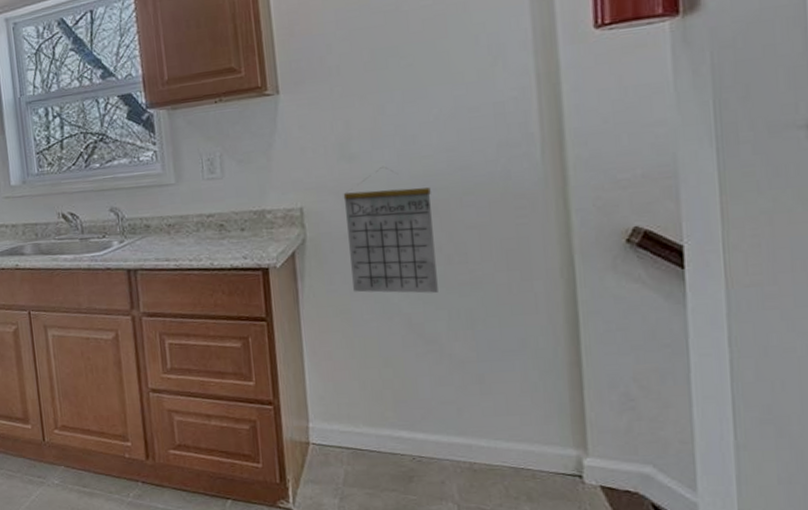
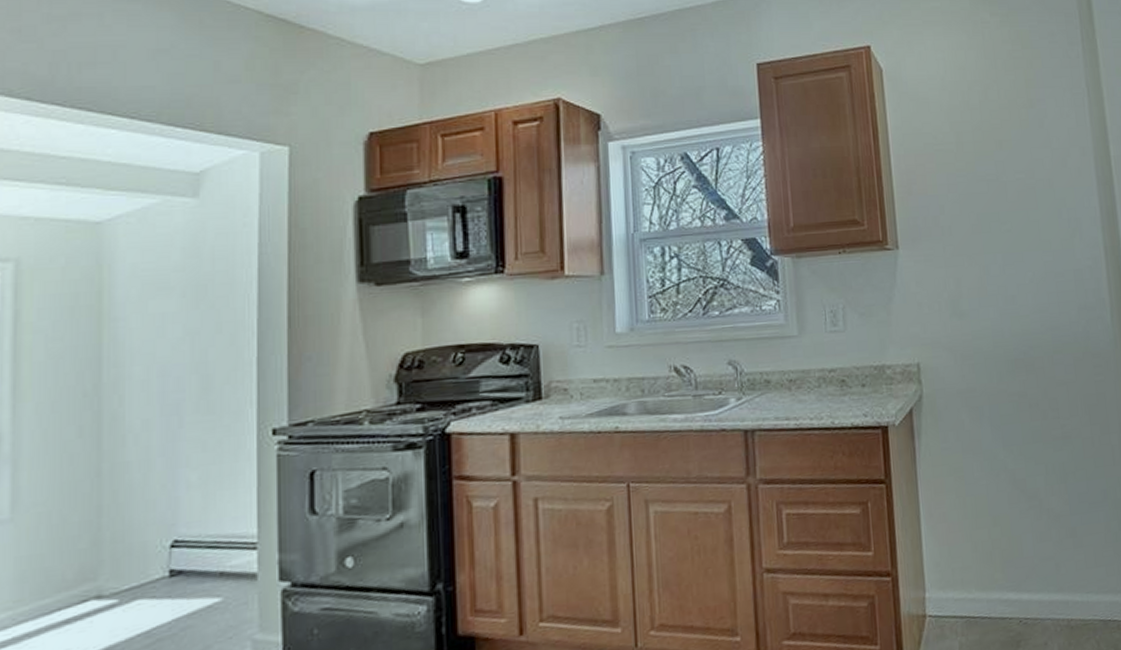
calendar: present [343,167,438,294] -> none [955,325,1037,450]

